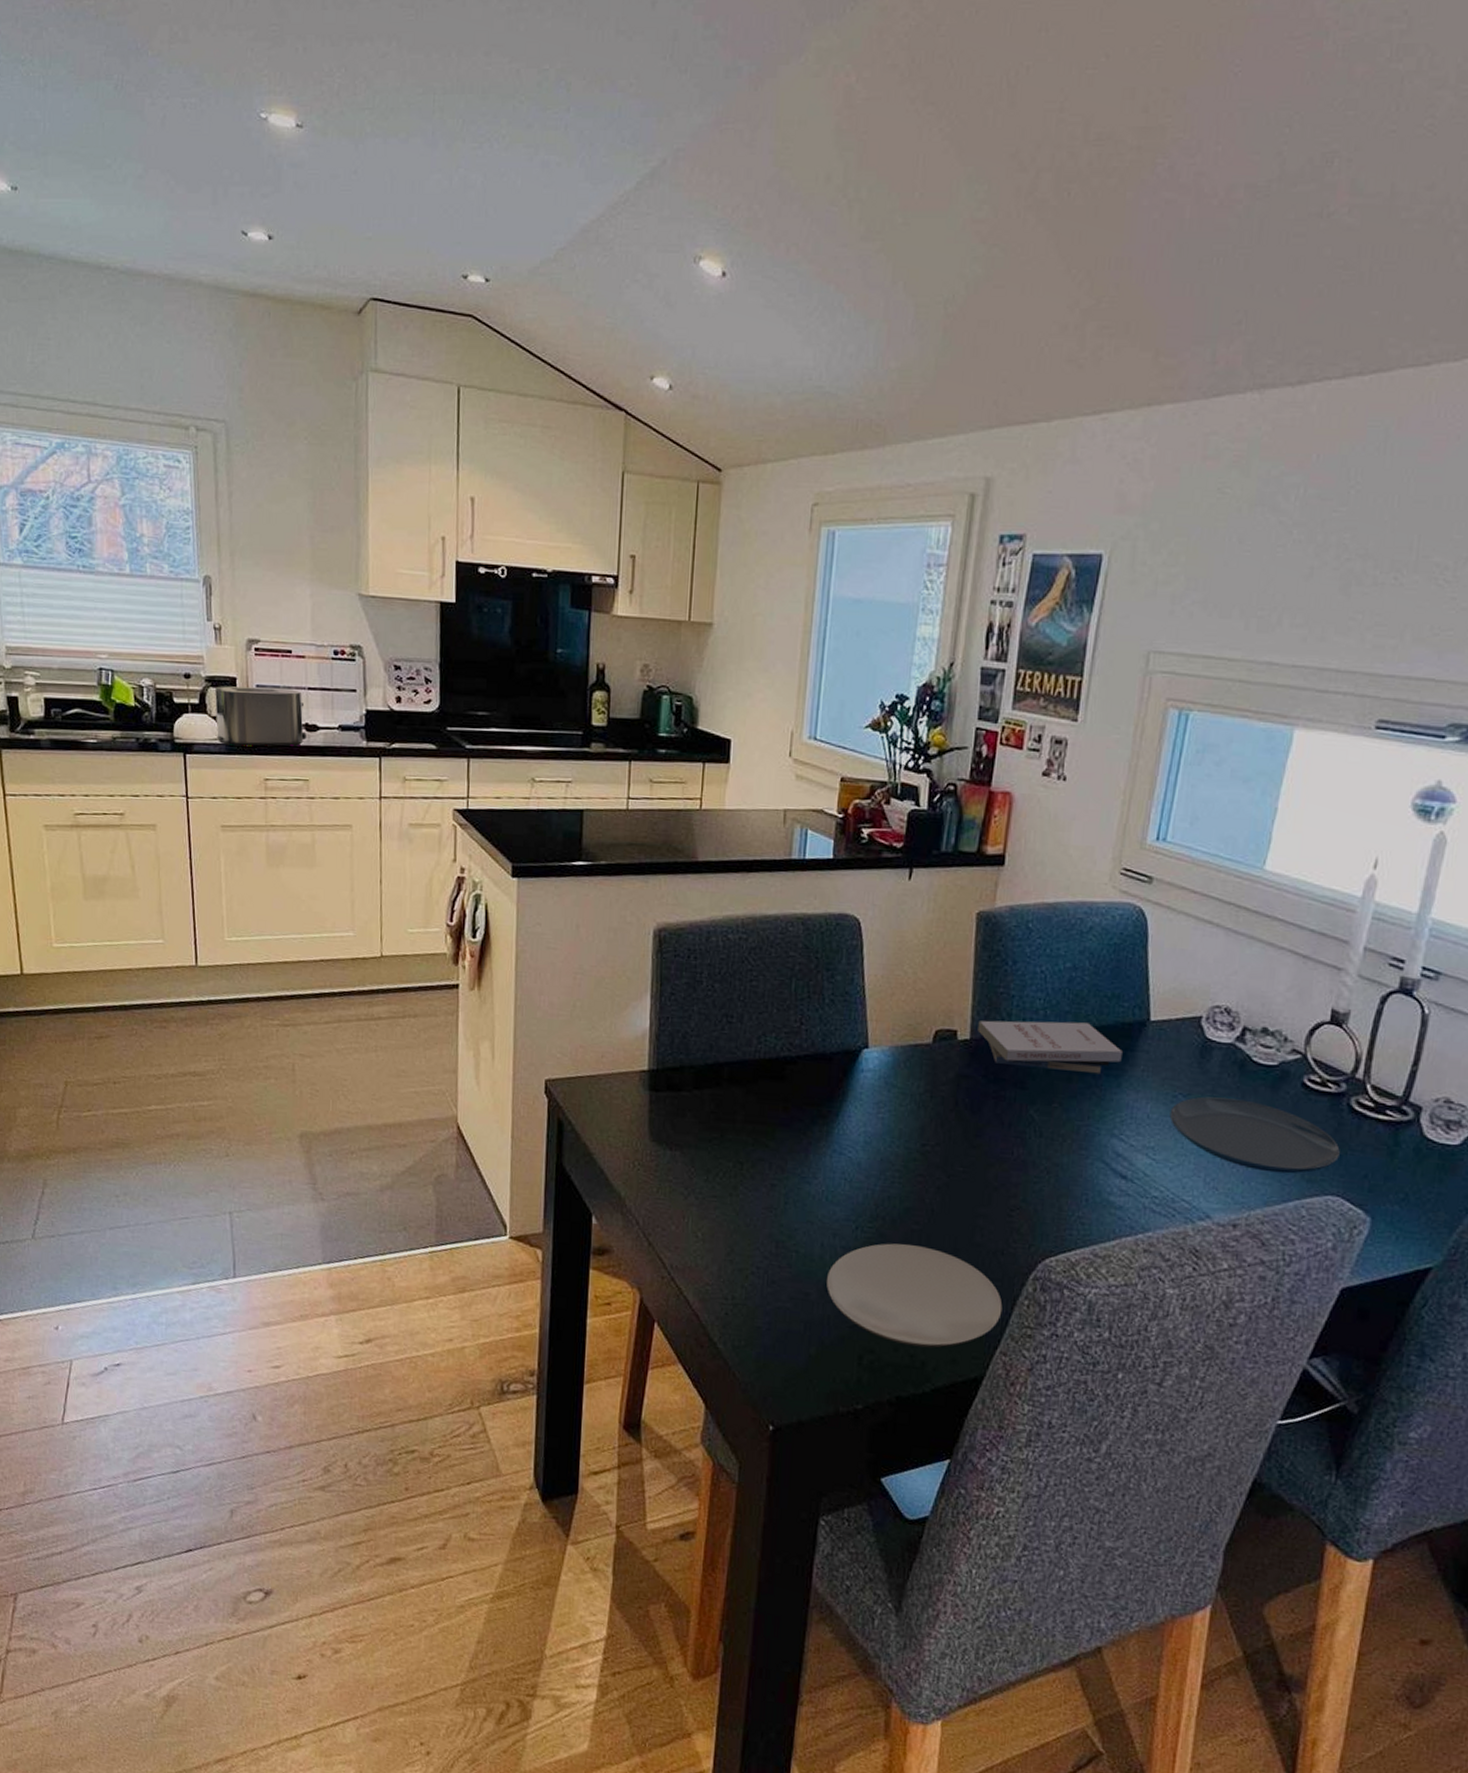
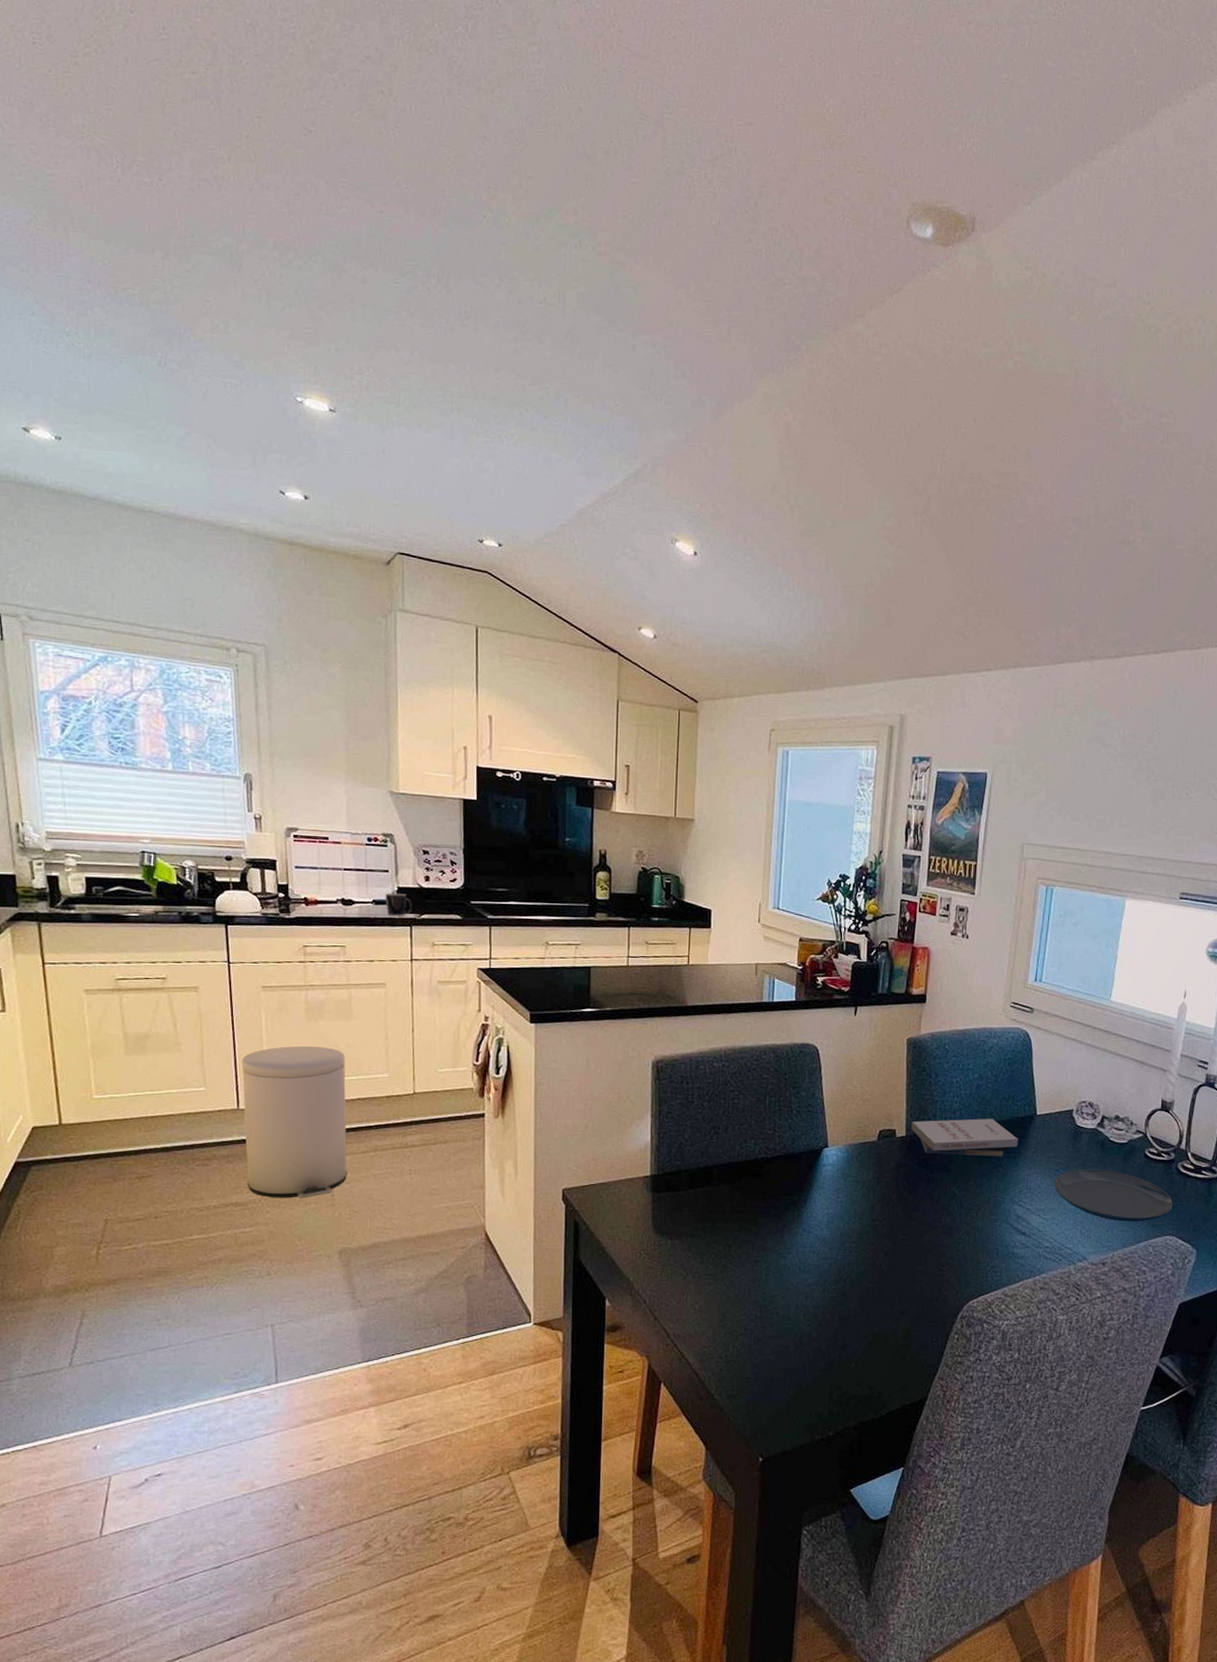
pedal bin: none [200,895,309,1072] -> present [241,1045,347,1199]
toaster: present [215,686,306,747] -> none [256,867,343,919]
mug: none [352,717,382,747] -> present [385,893,412,918]
plate: present [826,1243,1003,1348] -> none [802,1300,939,1380]

